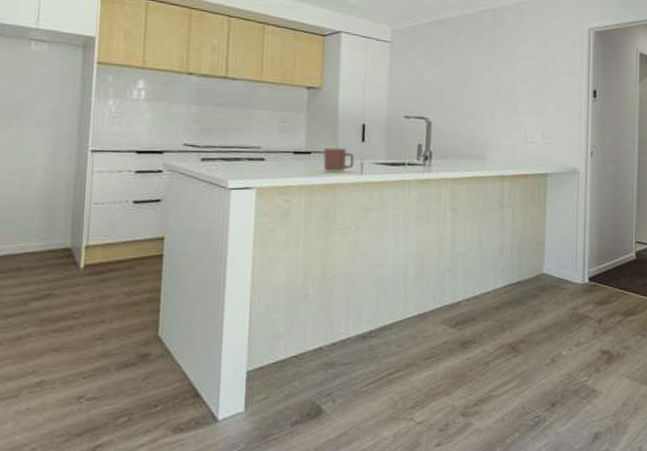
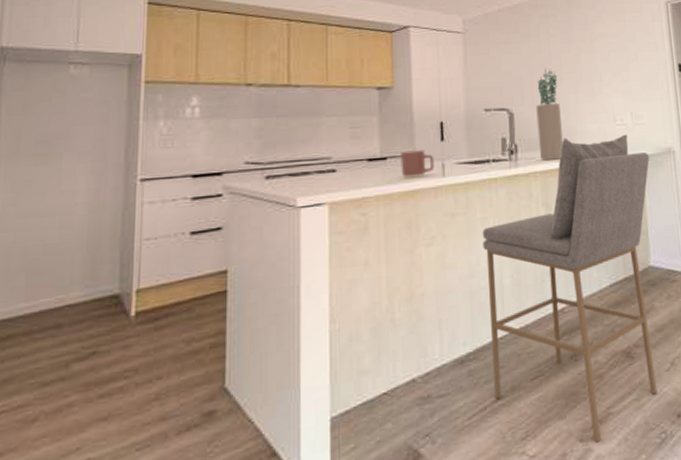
bar stool: none [391,149,554,418] -> present [482,134,657,443]
vase: none [452,82,477,169] -> present [536,68,564,161]

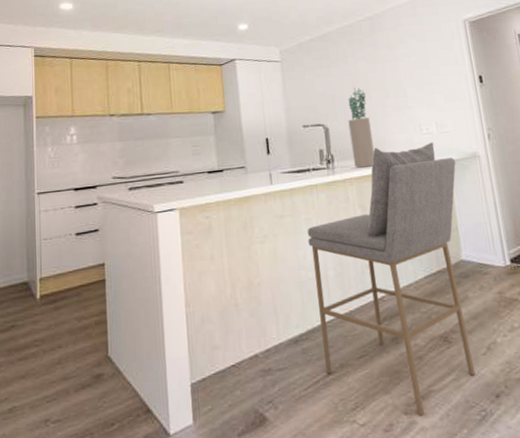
mug: present [400,150,435,178] -> none [234,162,264,187]

